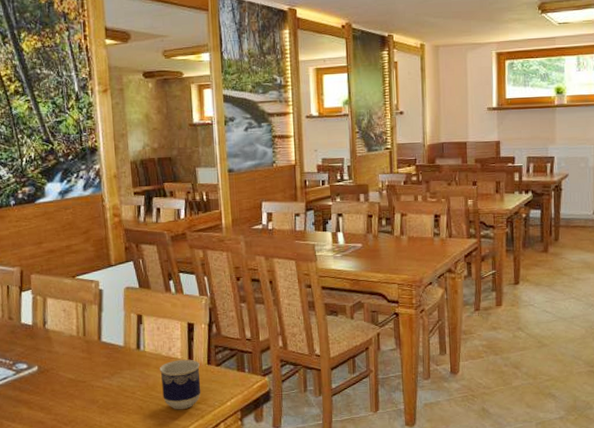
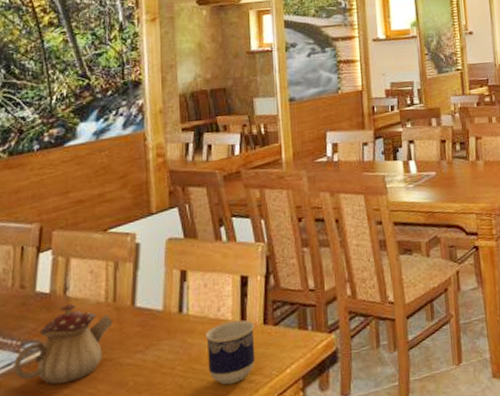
teapot: none [8,335,84,397] -> present [13,303,113,385]

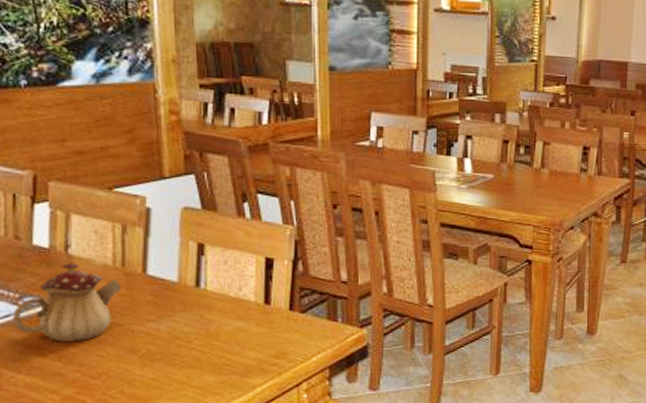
cup: present [206,320,256,385] -> none [226,303,279,365]

